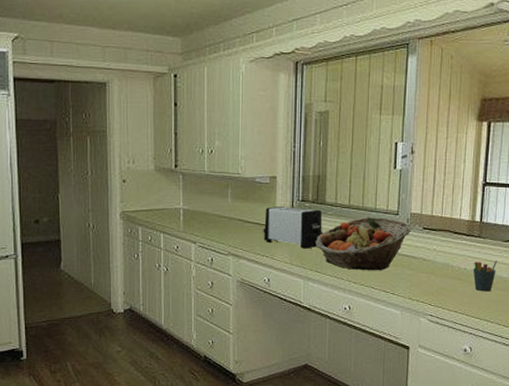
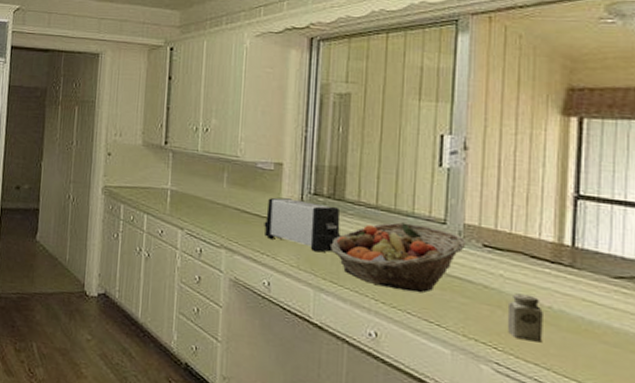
salt shaker: none [437,262,461,295] -> present [507,293,543,343]
pen holder: present [473,261,498,292] -> none [562,299,604,345]

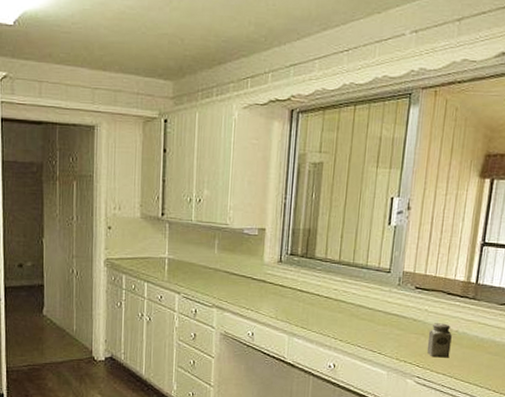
toaster: present [264,197,341,253] -> none [249,259,311,304]
fruit basket: present [331,222,467,293] -> none [302,274,404,330]

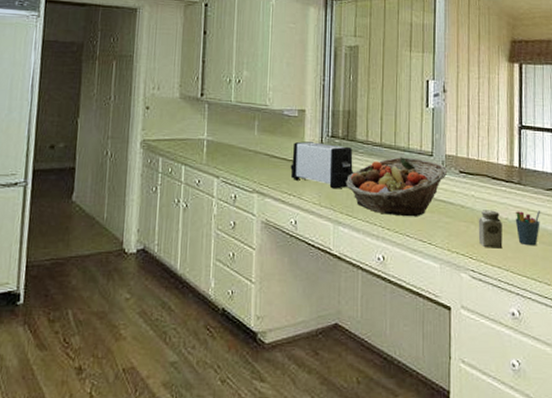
toaster: none [249,259,311,304] -> present [290,141,354,189]
fruit basket: none [302,274,404,330] -> present [346,157,448,217]
pen holder: none [465,324,492,356] -> present [515,211,541,246]

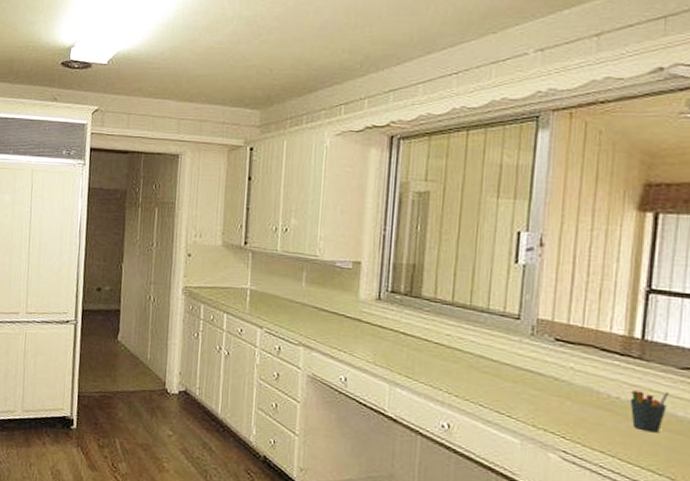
toaster: present [290,141,354,189] -> none [341,295,417,349]
fruit basket: present [346,157,448,217] -> none [407,318,539,386]
salt shaker: present [478,210,503,249] -> none [575,385,611,432]

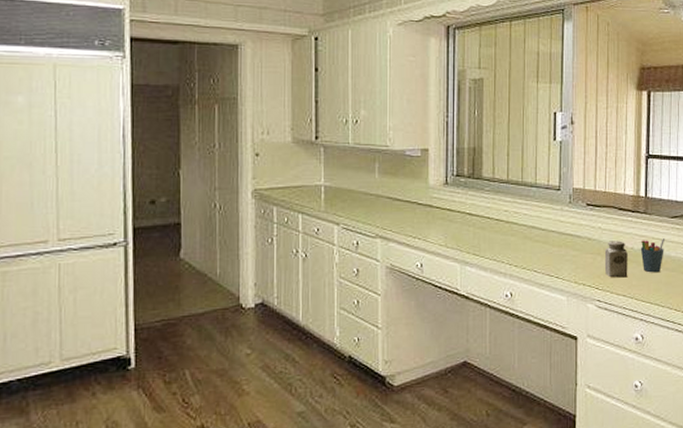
salt shaker: none [575,385,611,432] -> present [604,240,628,278]

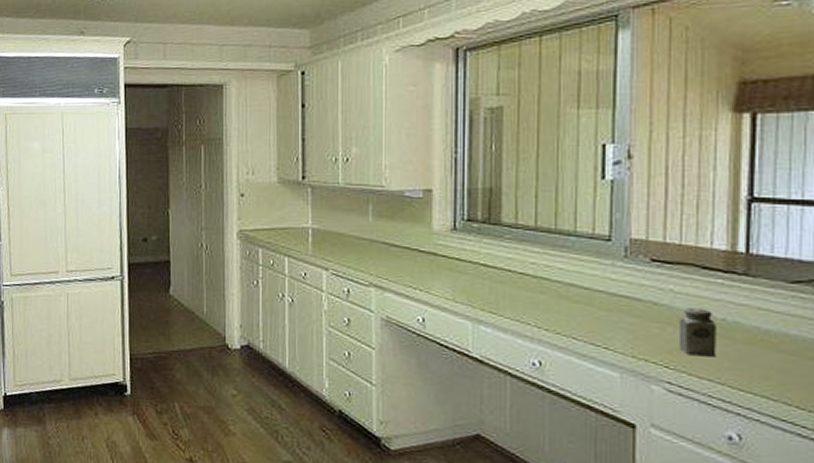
pen holder: present [640,238,666,273] -> none [737,310,781,355]

